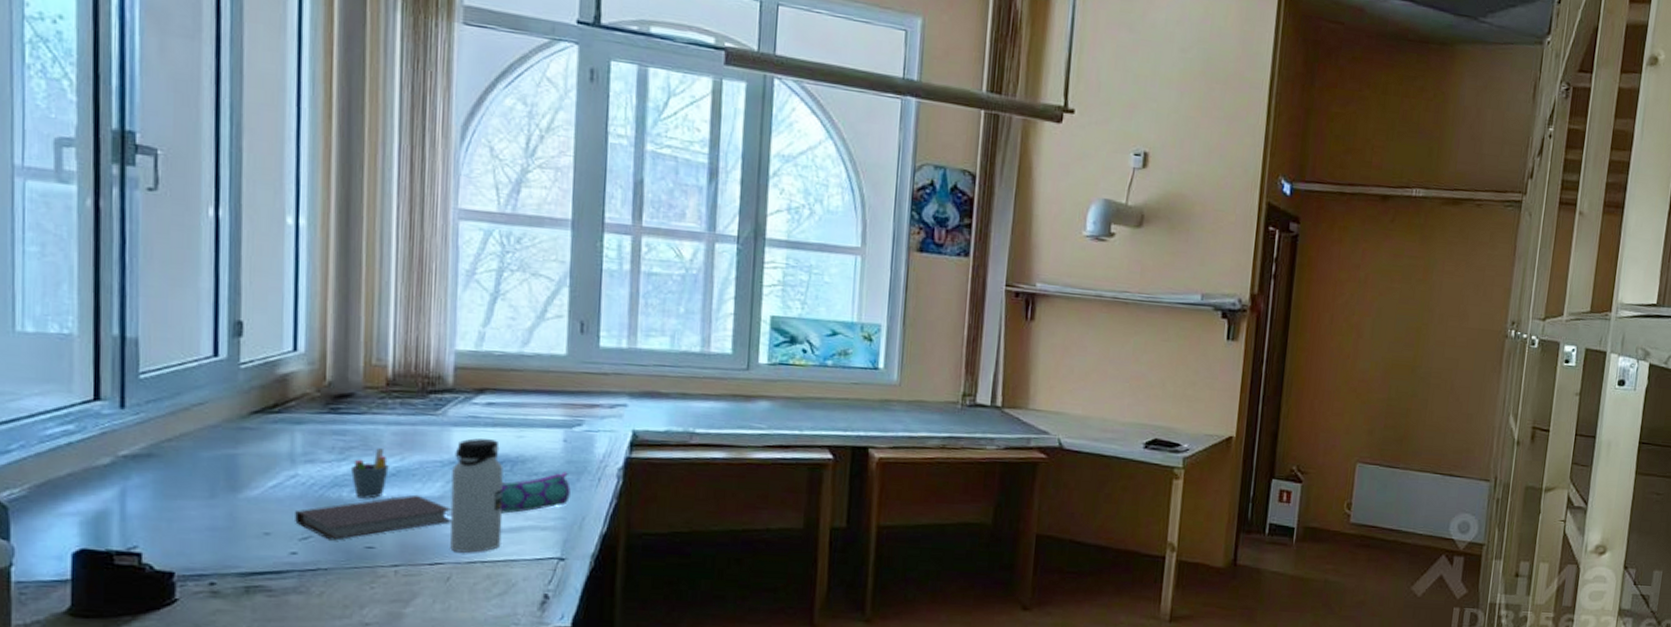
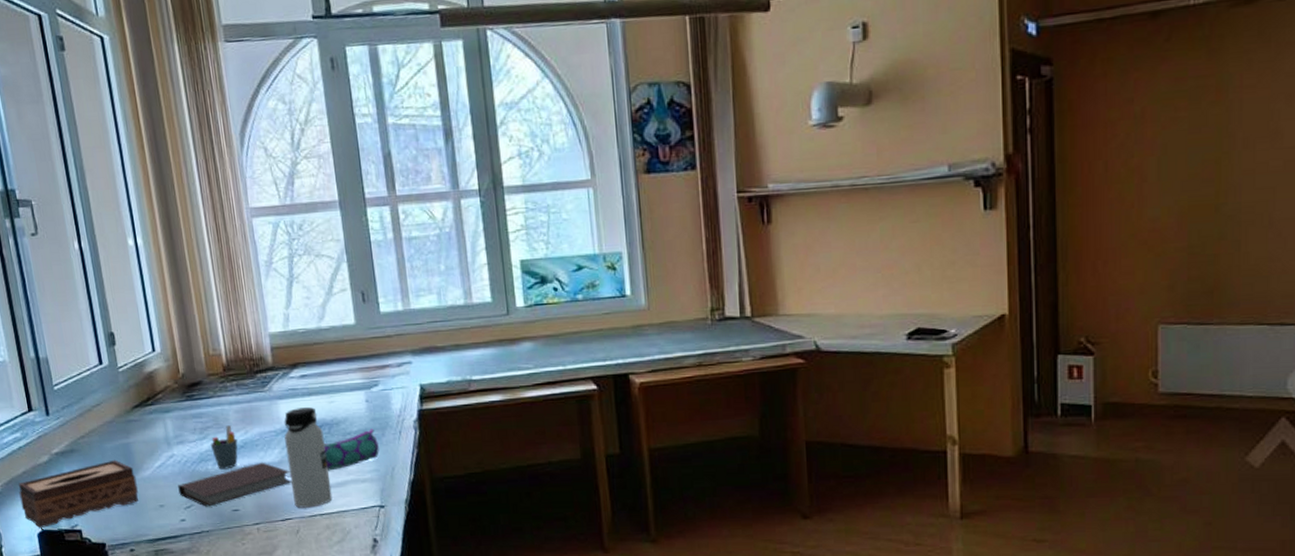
tissue box: none [55,472,237,547] -> present [18,459,138,529]

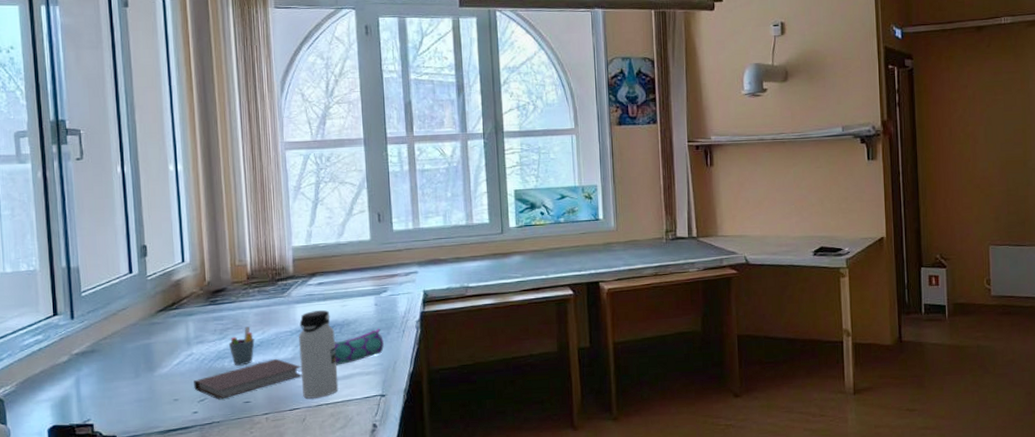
tissue box: present [18,459,138,529] -> none [34,358,154,424]

